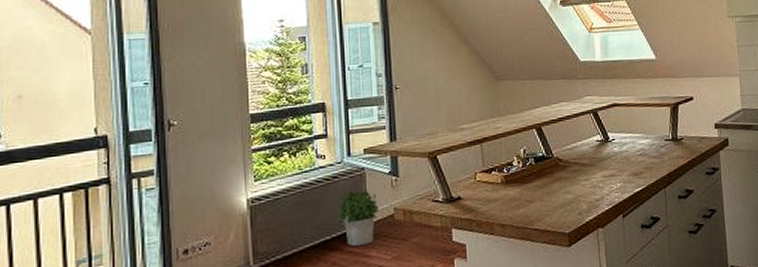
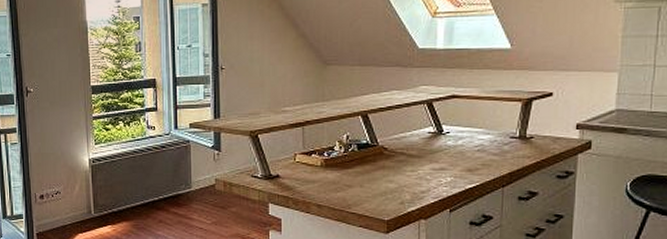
potted plant: present [336,189,379,246] -> none [164,160,202,208]

